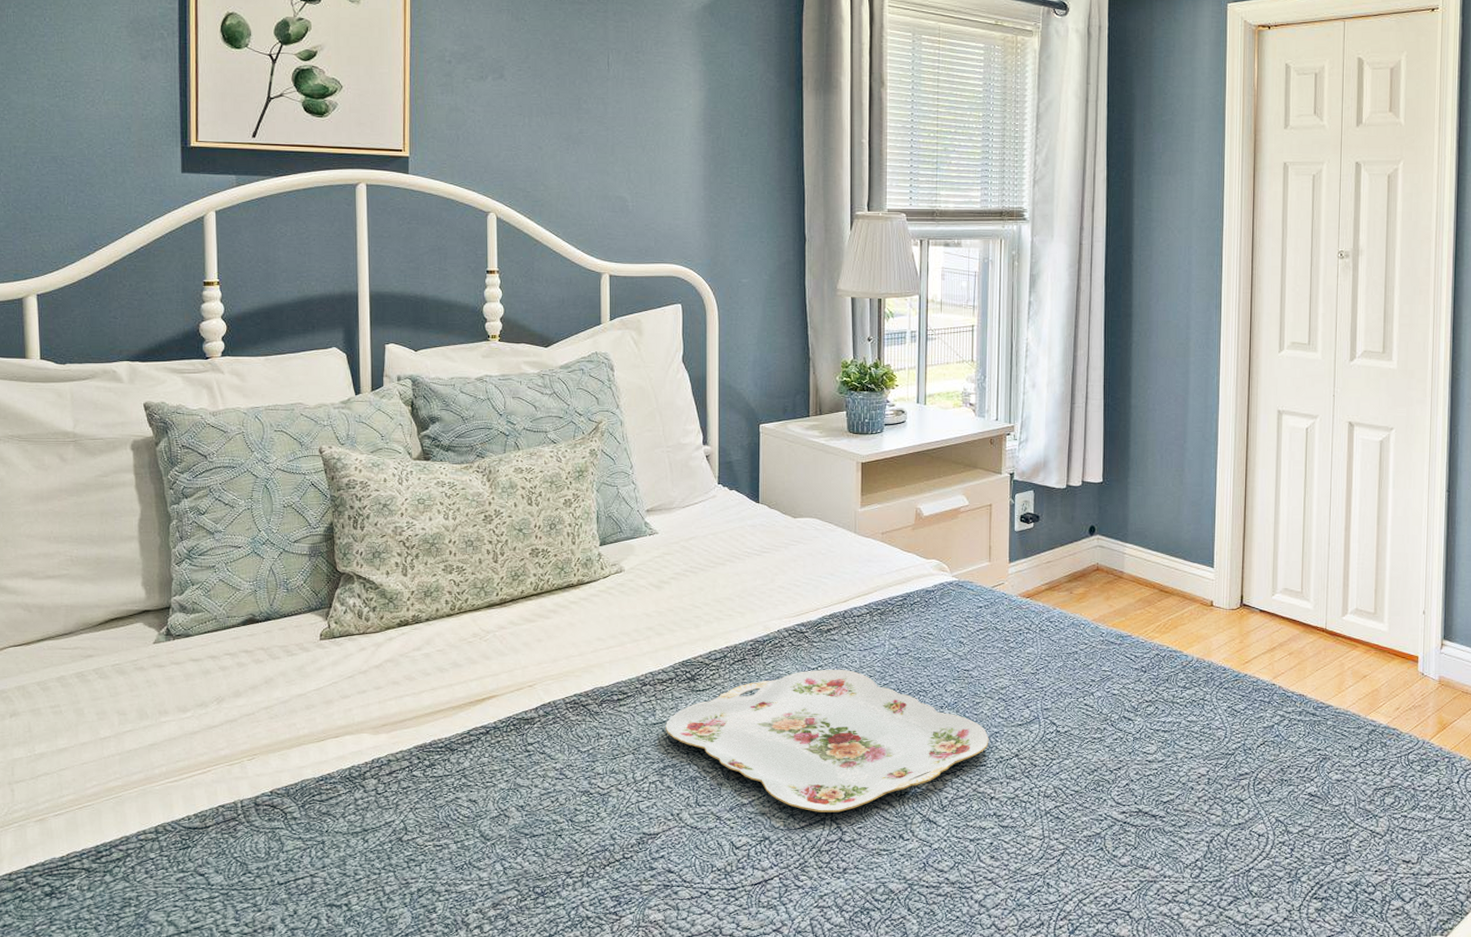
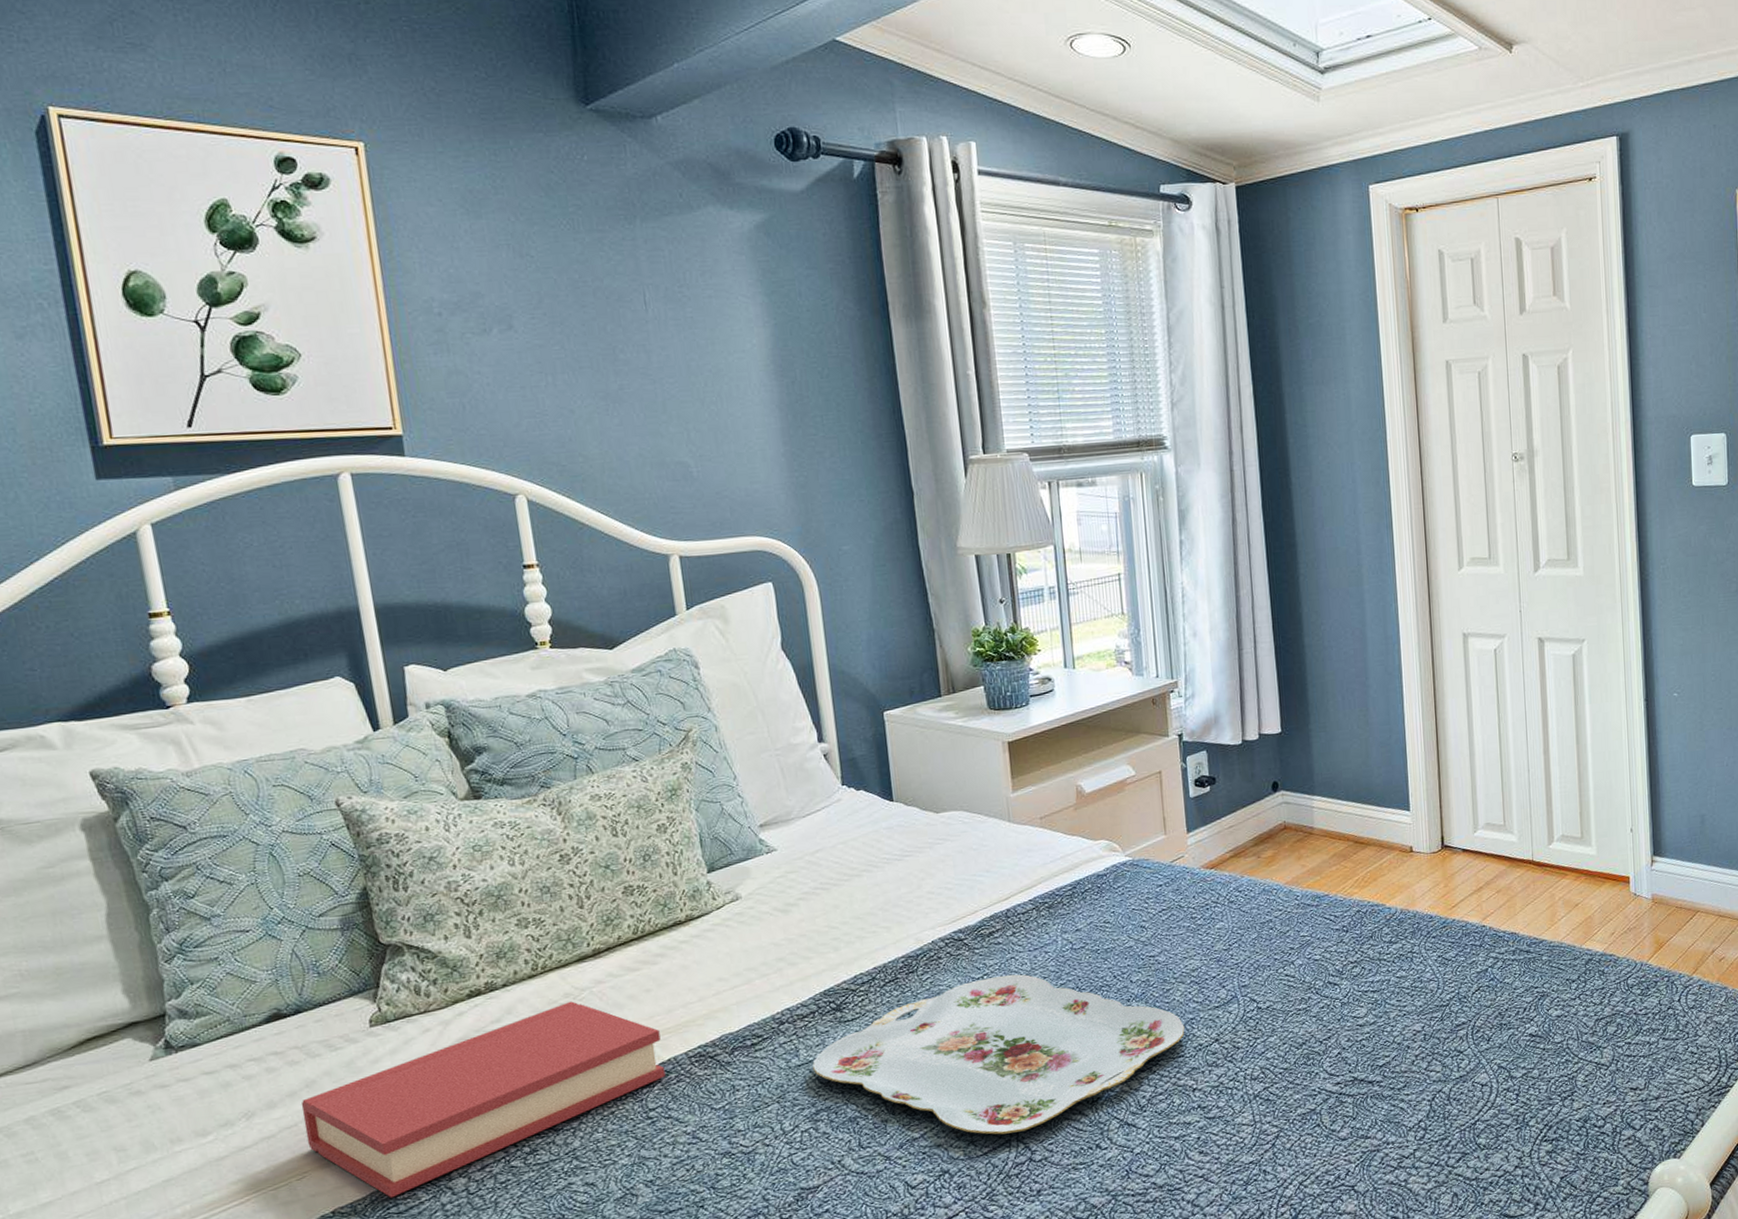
hardback book: none [259,641,545,787] -> present [301,1001,666,1198]

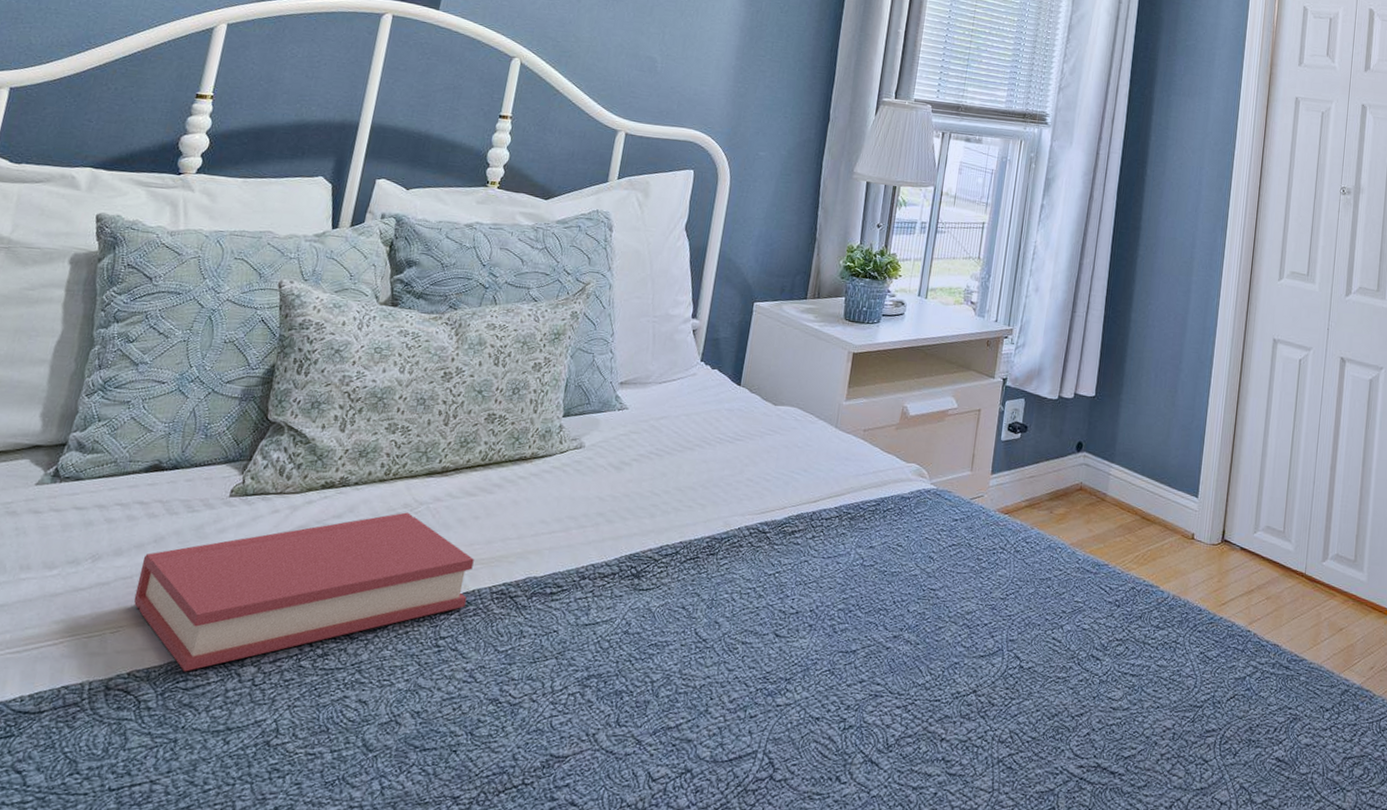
serving tray: present [812,974,1185,1135] -> none [597,576,948,745]

